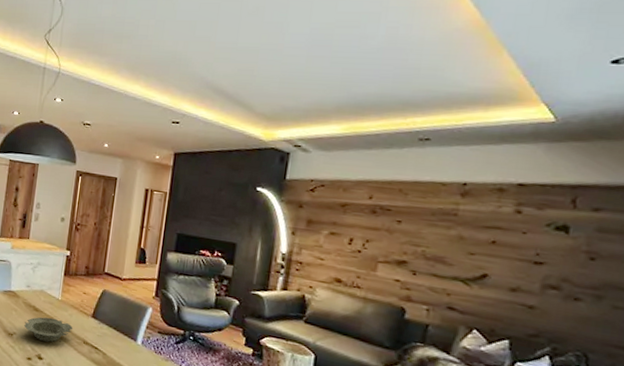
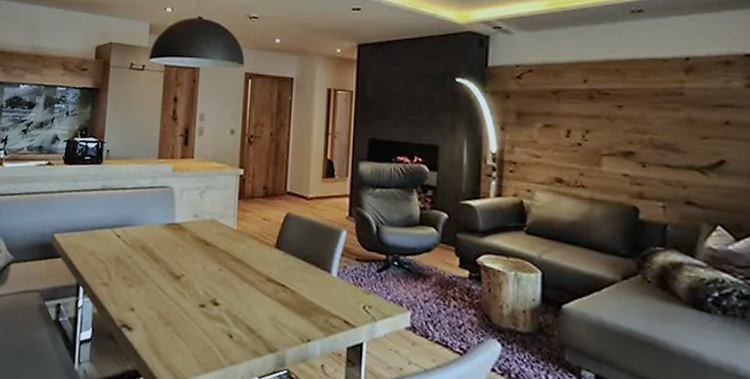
bowl: present [24,317,73,343] -> none [194,252,254,283]

